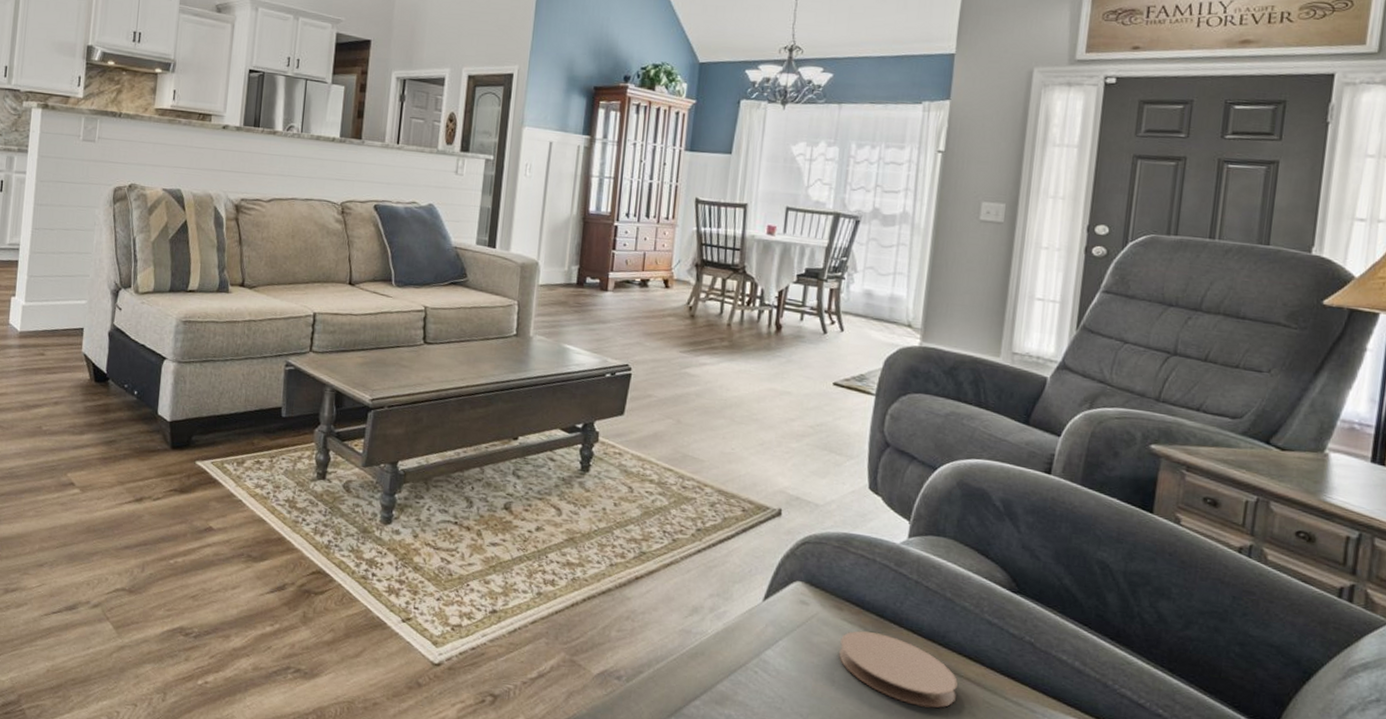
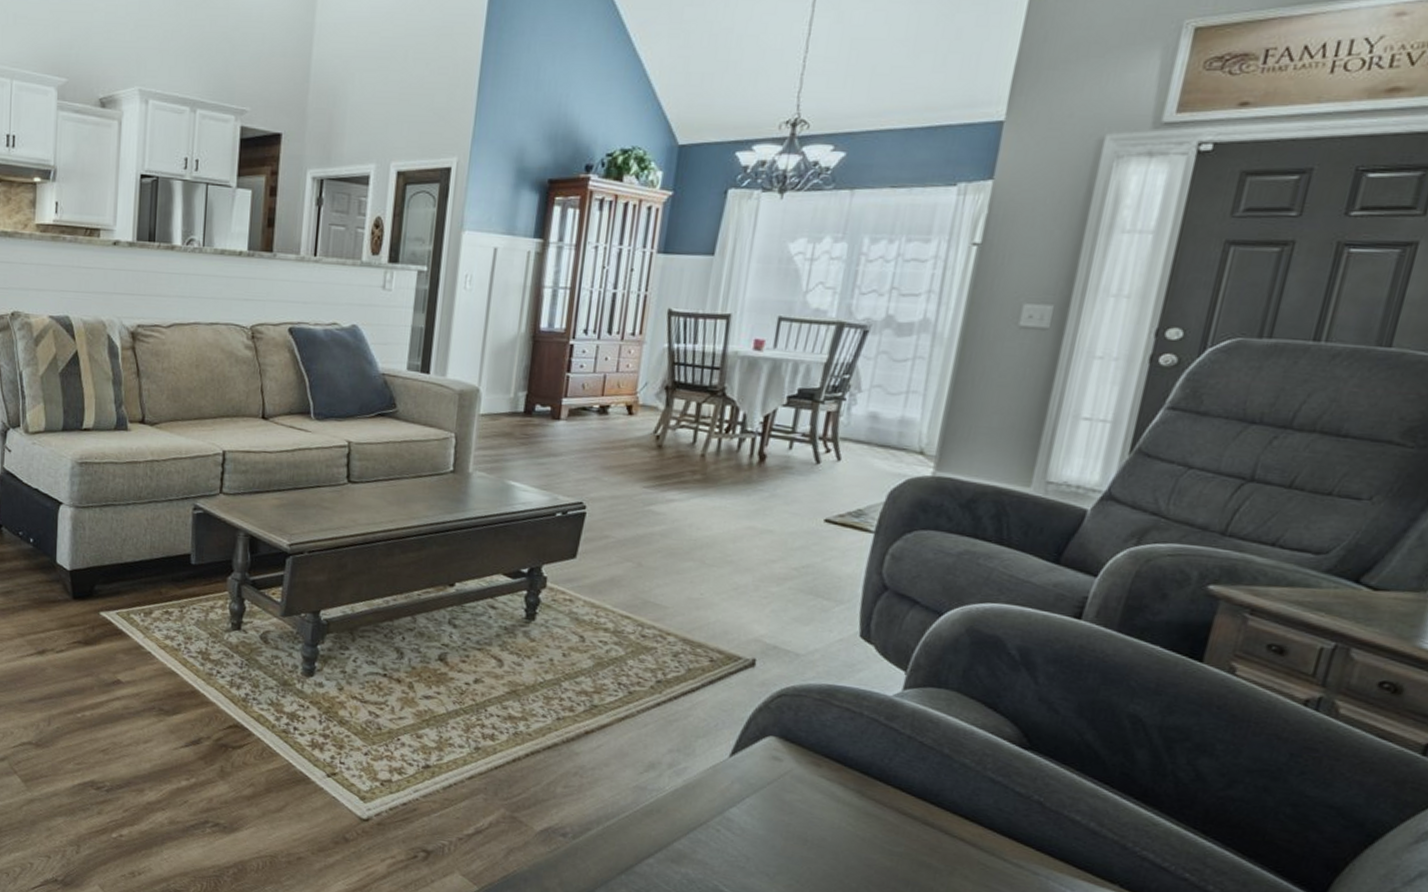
coaster: present [839,631,958,708] -> none [814,788,950,869]

